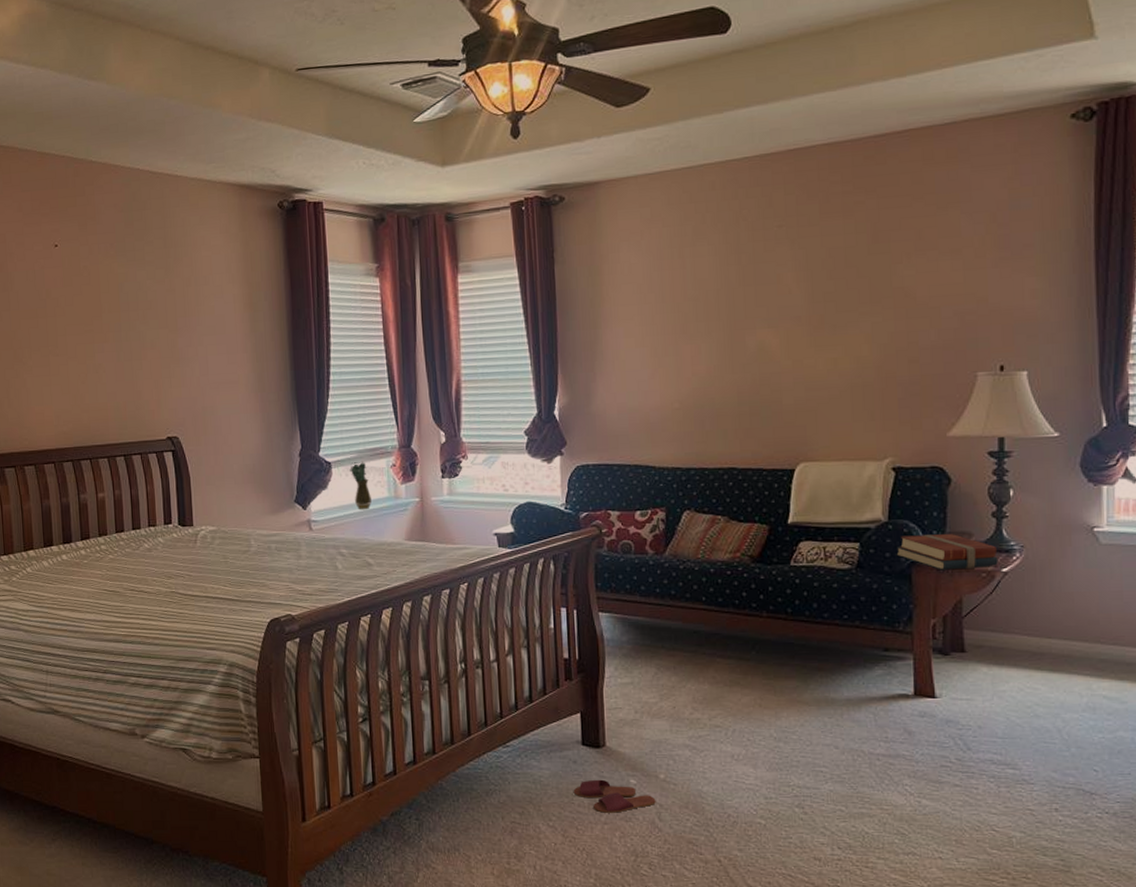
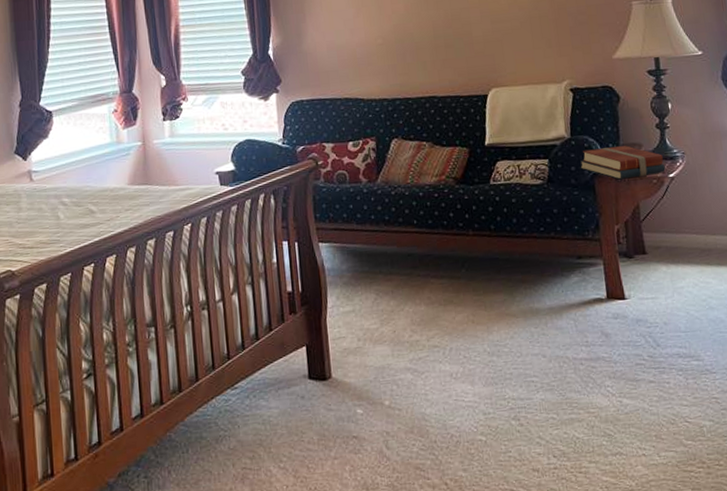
vase: present [350,461,372,511] -> none [71,108,94,158]
slippers: present [573,779,656,813] -> none [302,412,383,448]

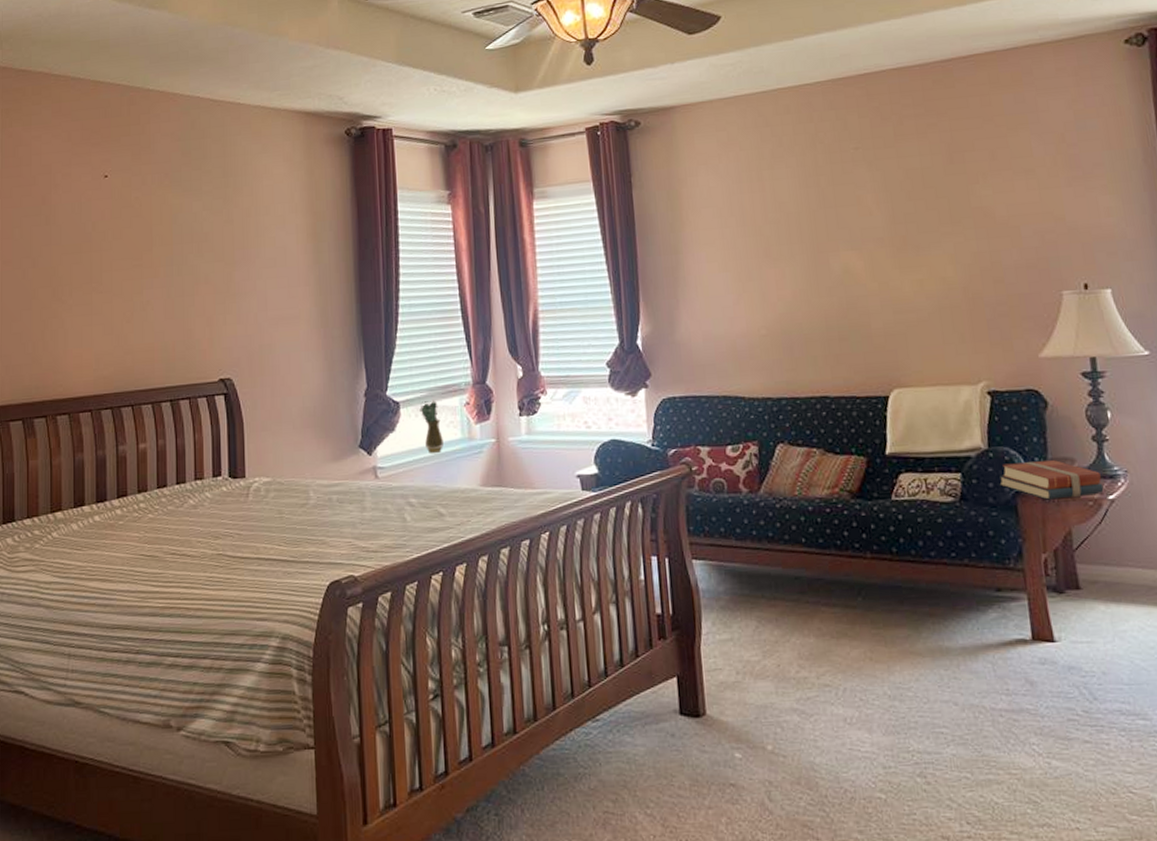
vase: none [71,108,94,158] -> present [419,399,443,455]

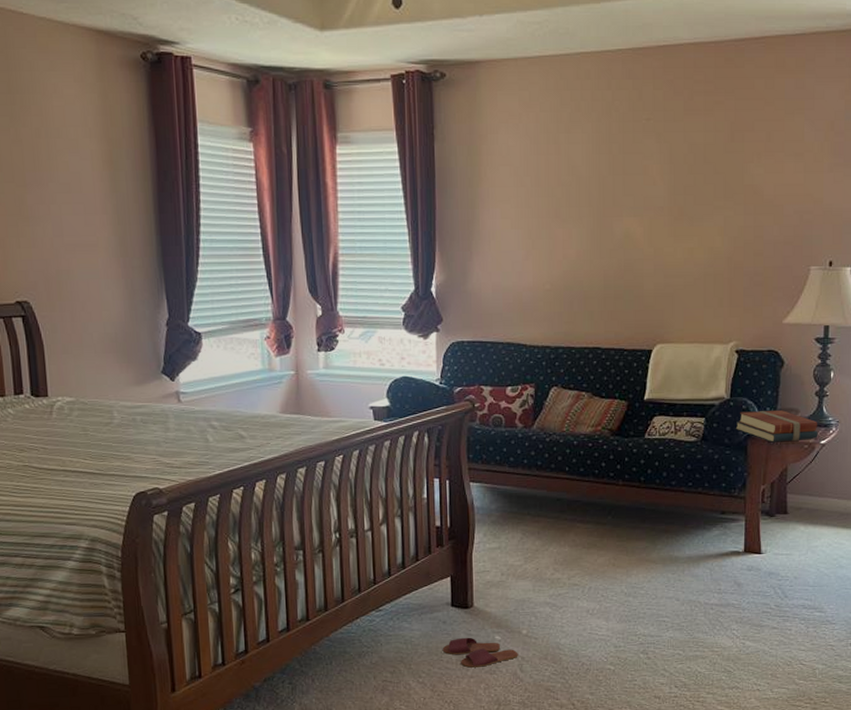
vase: present [419,399,443,455] -> none [221,332,244,383]
slippers: none [672,754,765,795] -> present [442,637,518,668]

